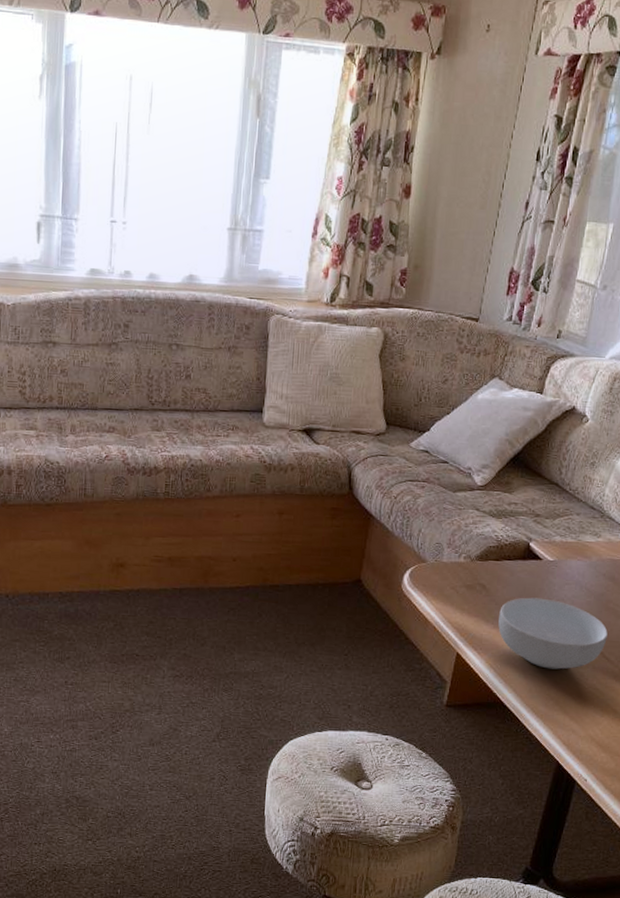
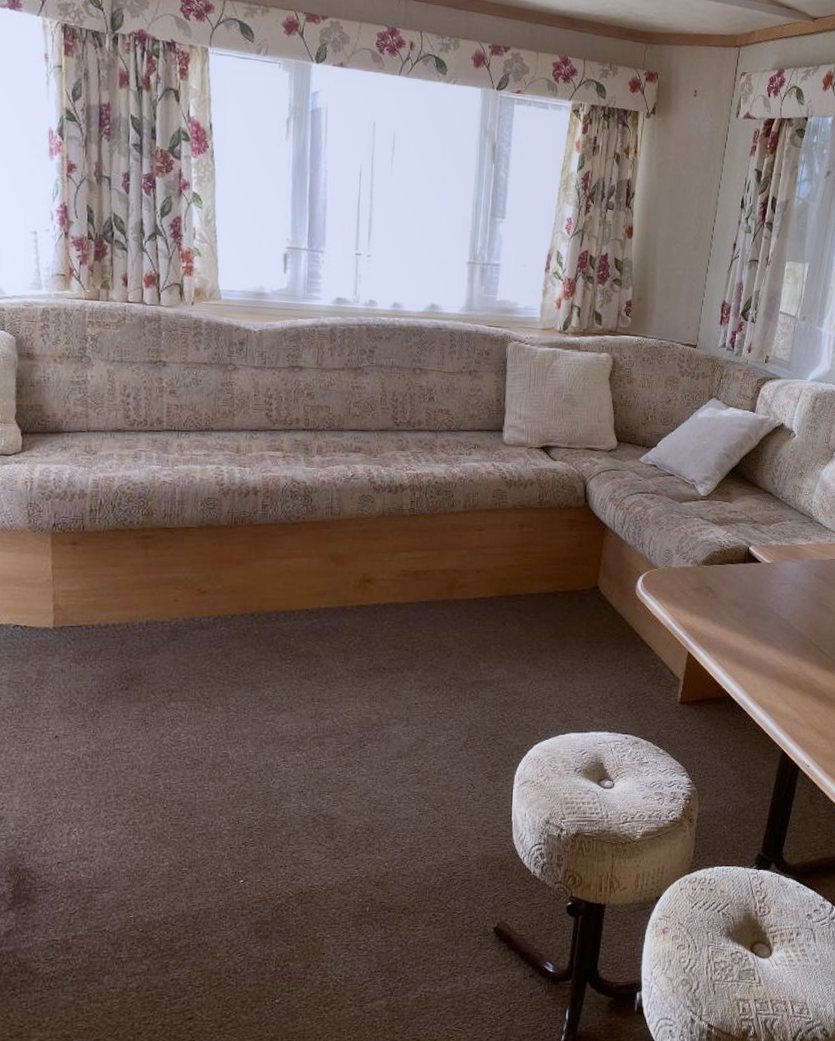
cereal bowl: present [498,597,608,670] -> none [724,597,821,663]

